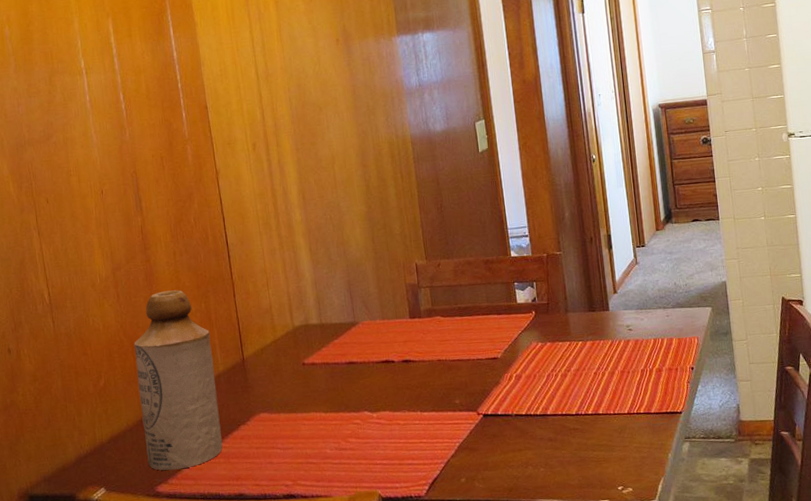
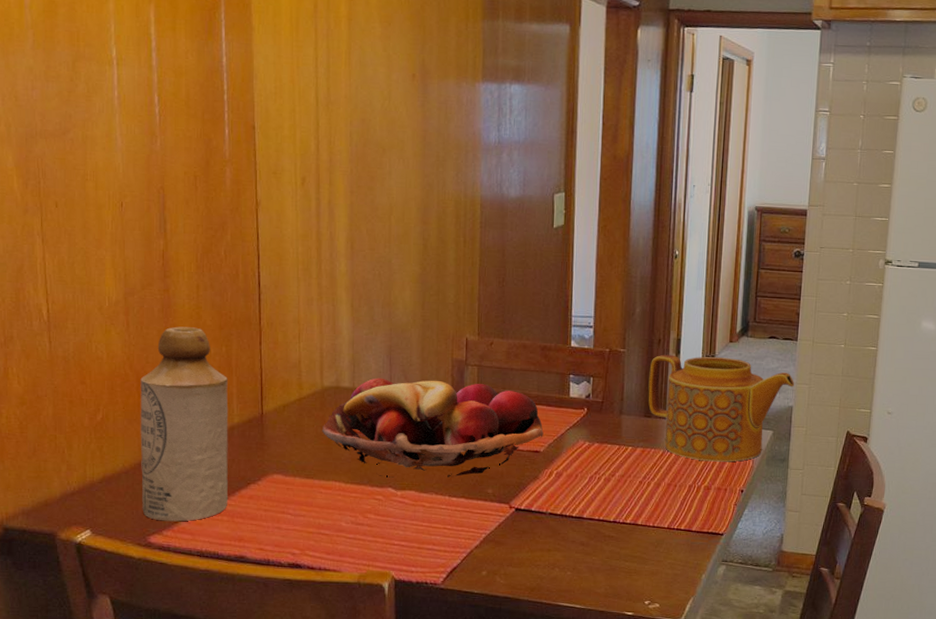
fruit basket: none [298,303,499,402] -> present [321,378,544,478]
teapot: none [586,245,724,345] -> present [648,354,795,462]

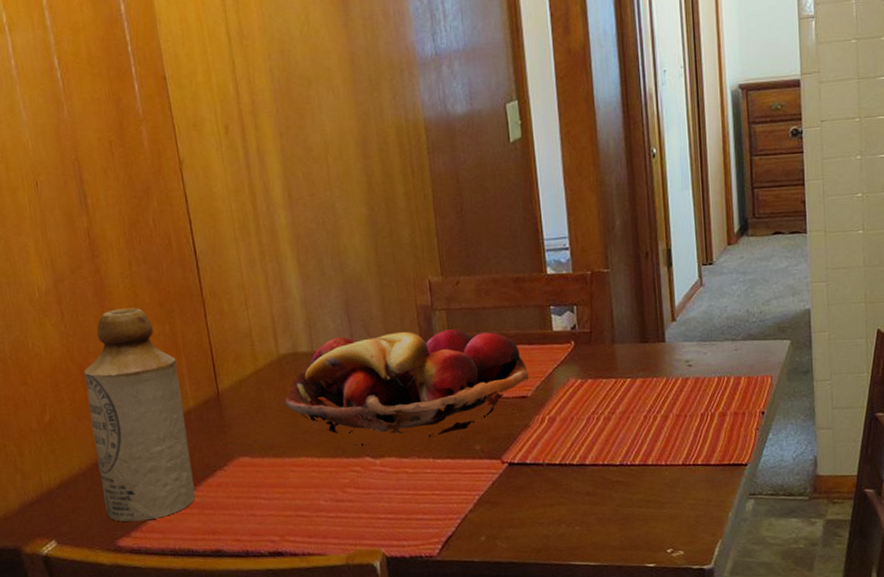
teapot: present [648,354,795,462] -> none [639,263,810,385]

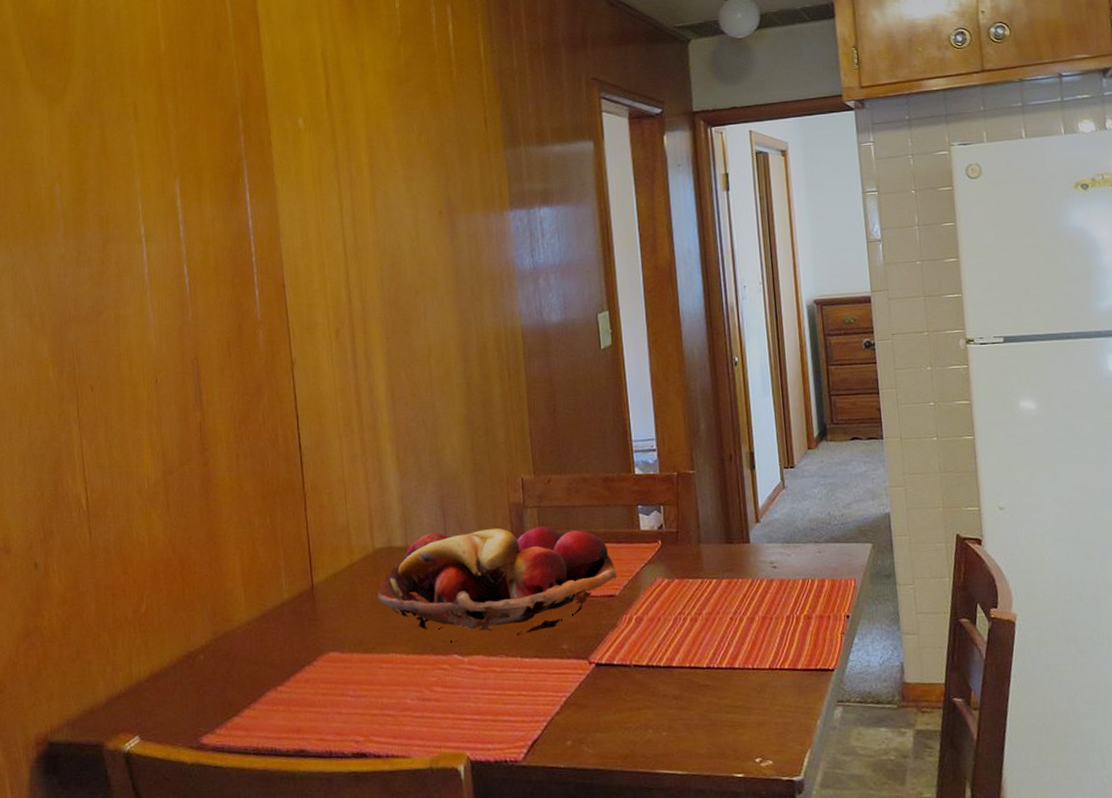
bottle: present [84,307,196,522] -> none [184,500,283,718]

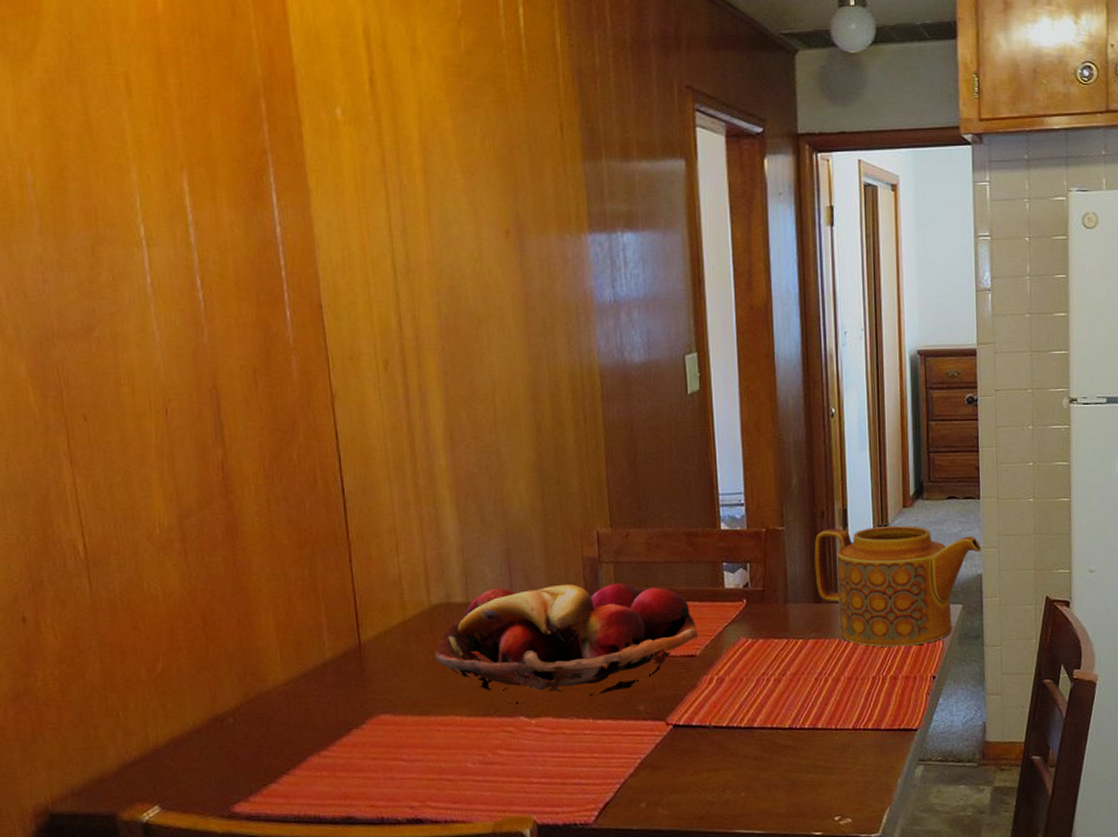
teapot: none [724,466,888,587] -> present [814,525,982,647]

